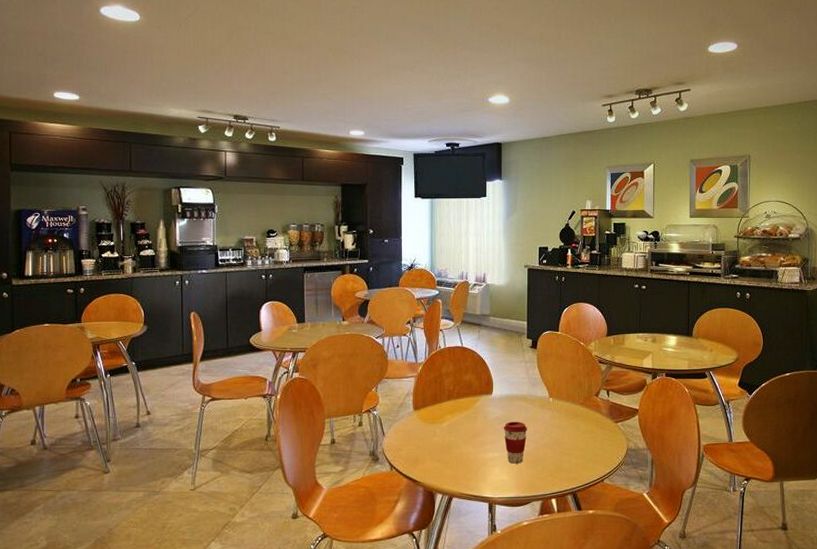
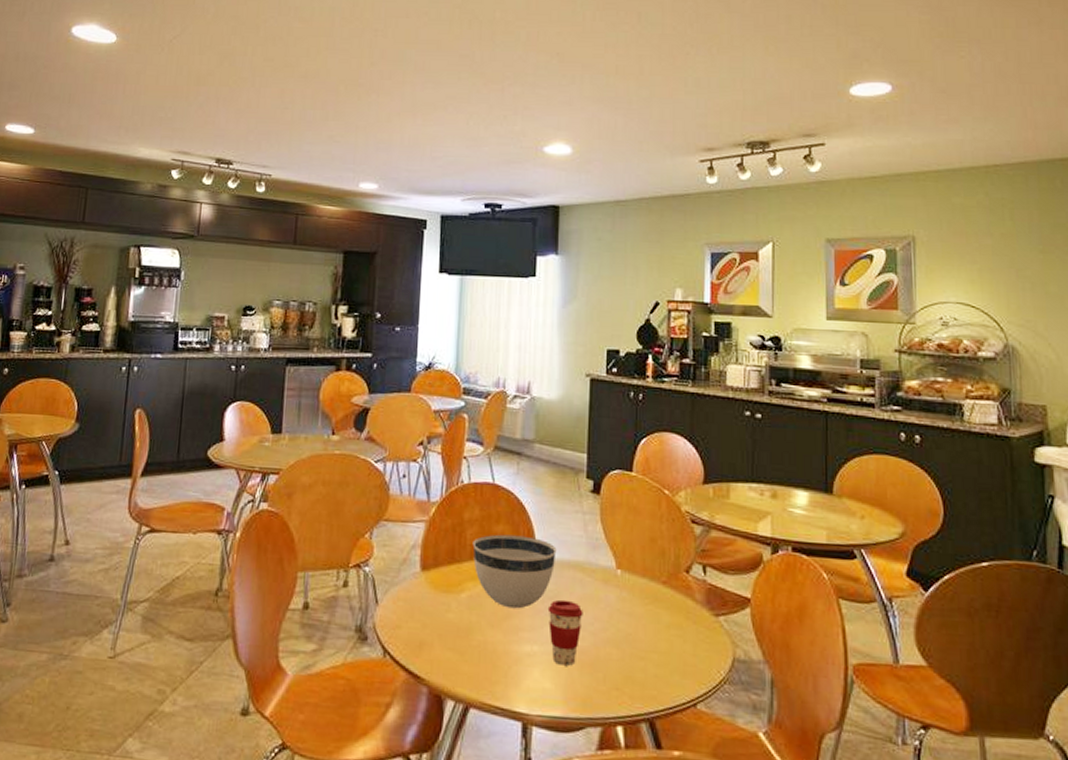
bowl: none [449,381,508,430] -> present [472,534,557,609]

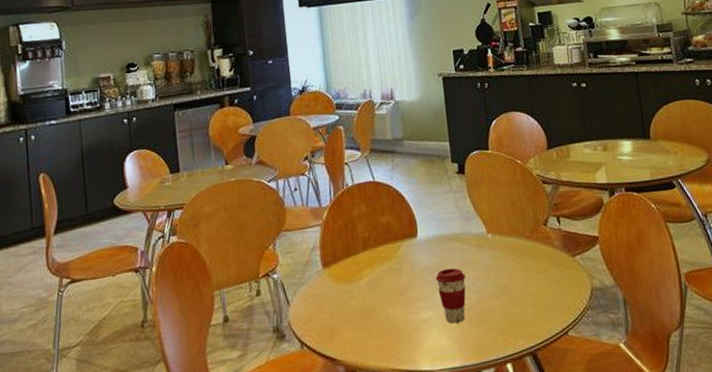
bowl: present [472,534,557,609] -> none [364,220,436,285]

